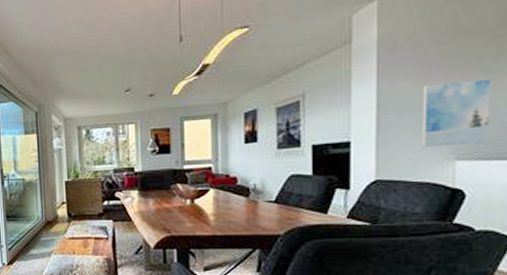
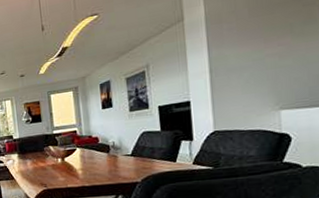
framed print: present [421,78,492,148] -> none [246,40,307,102]

